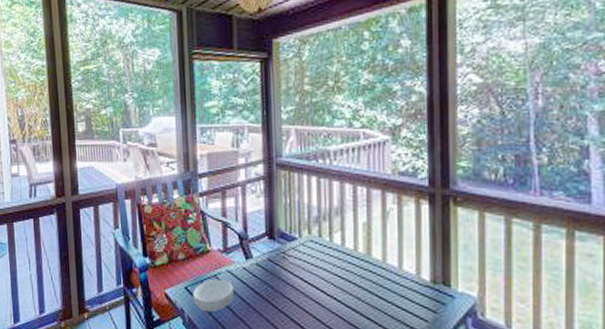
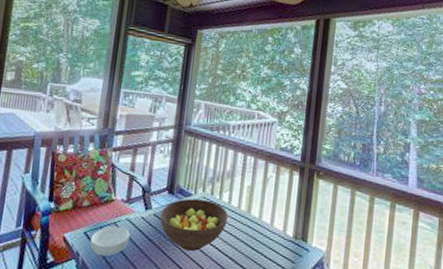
fruit bowl: none [264,243,343,303] -> present [160,198,228,251]

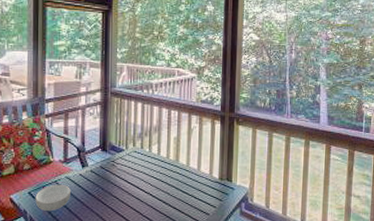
fruit bowl: present [160,198,228,251] -> none [97,154,158,199]

